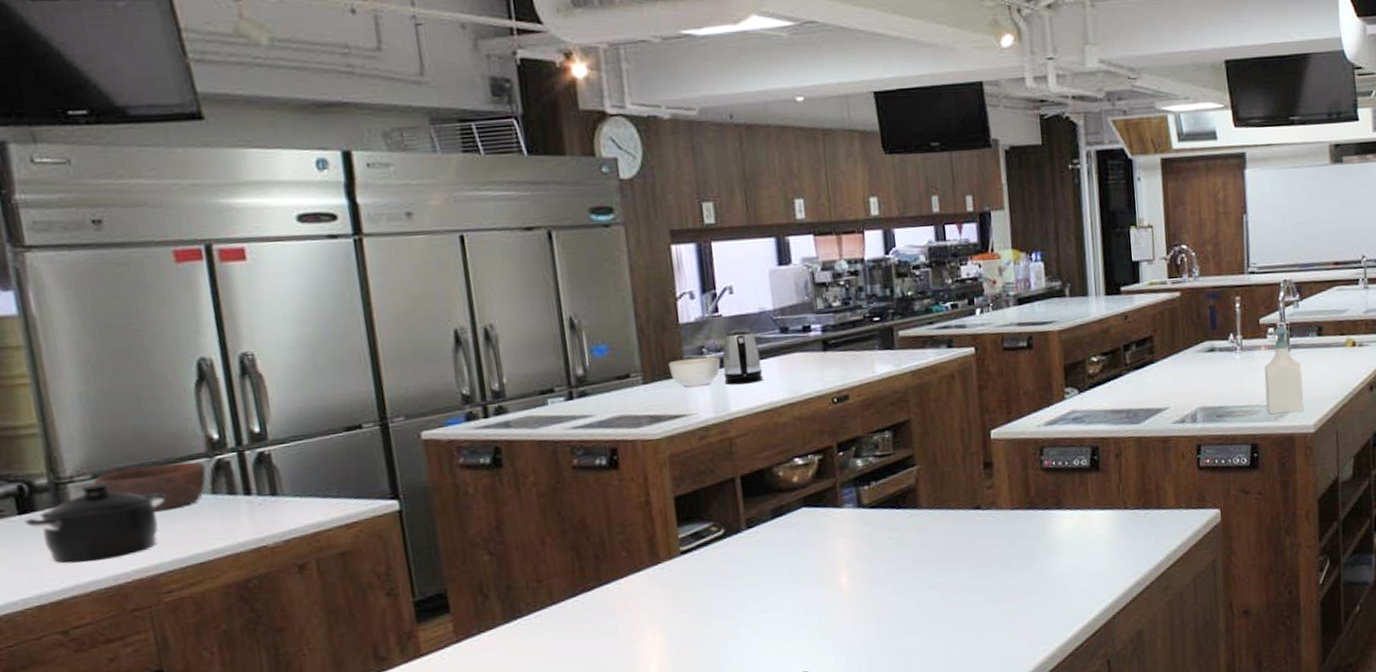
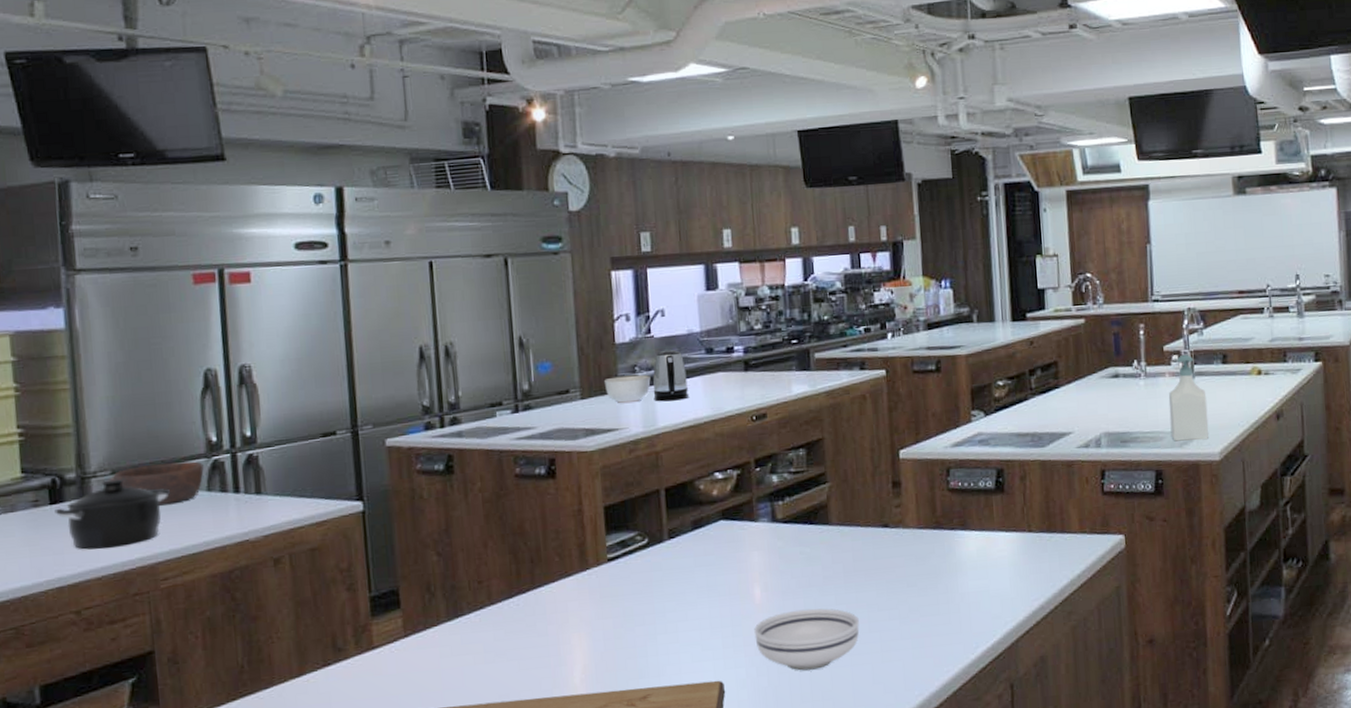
bowl: none [842,593,953,657] -> present [754,608,860,671]

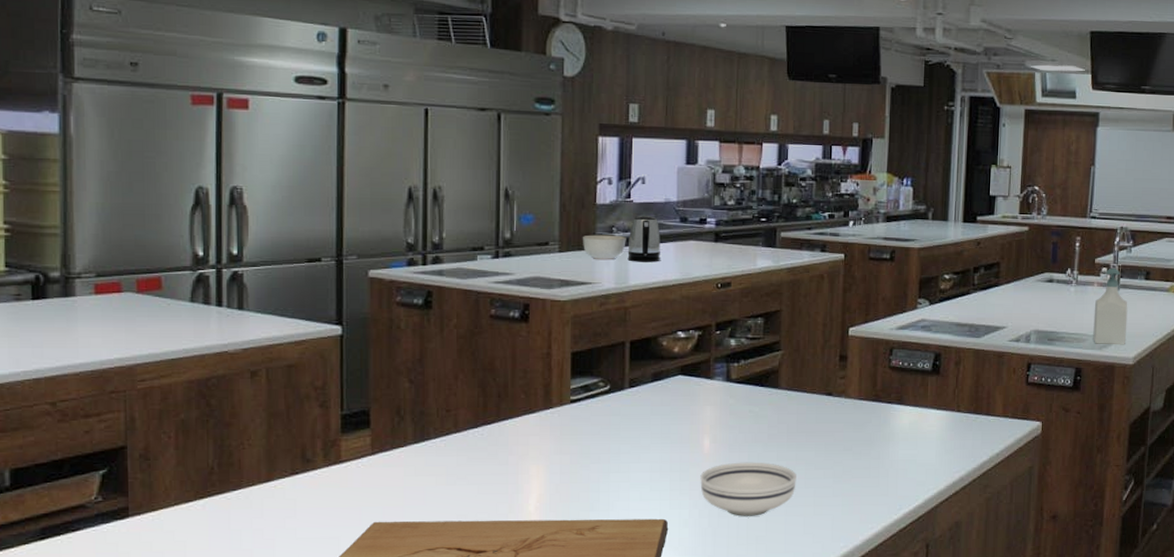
saucepan: present [54,479,170,550] -> none [36,282,153,346]
wooden bowl: present [113,461,204,506] -> none [97,271,188,311]

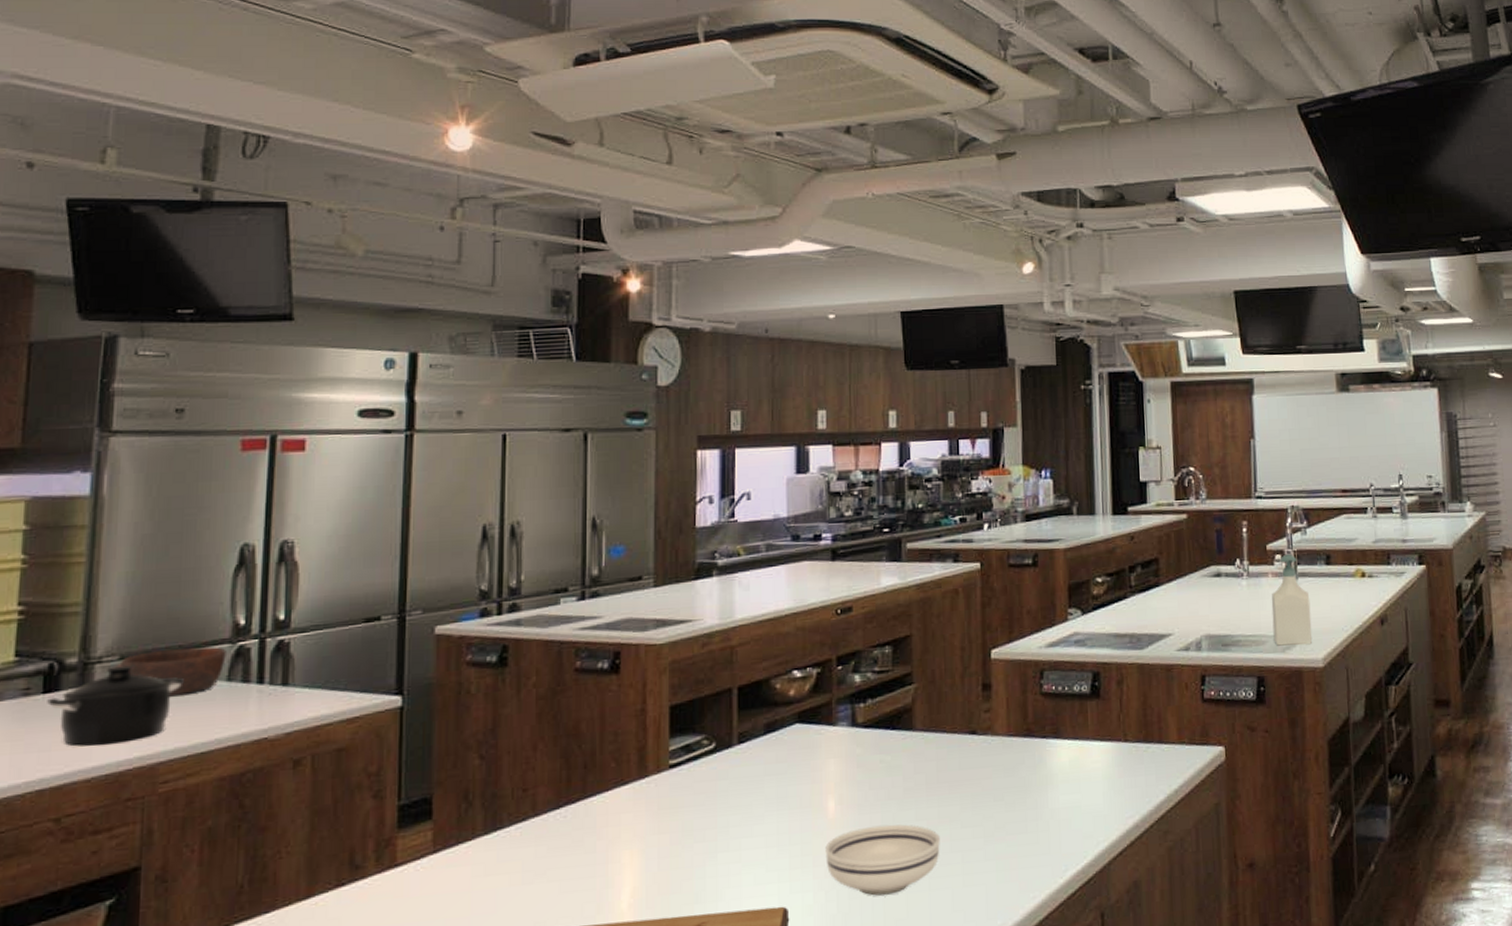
saucepan: none [36,282,153,346] -> present [47,665,184,746]
wooden bowl: none [97,271,188,311] -> present [121,647,226,697]
bowl: present [582,234,626,261] -> none [680,561,731,593]
kettle: present [627,215,660,262] -> none [732,535,770,592]

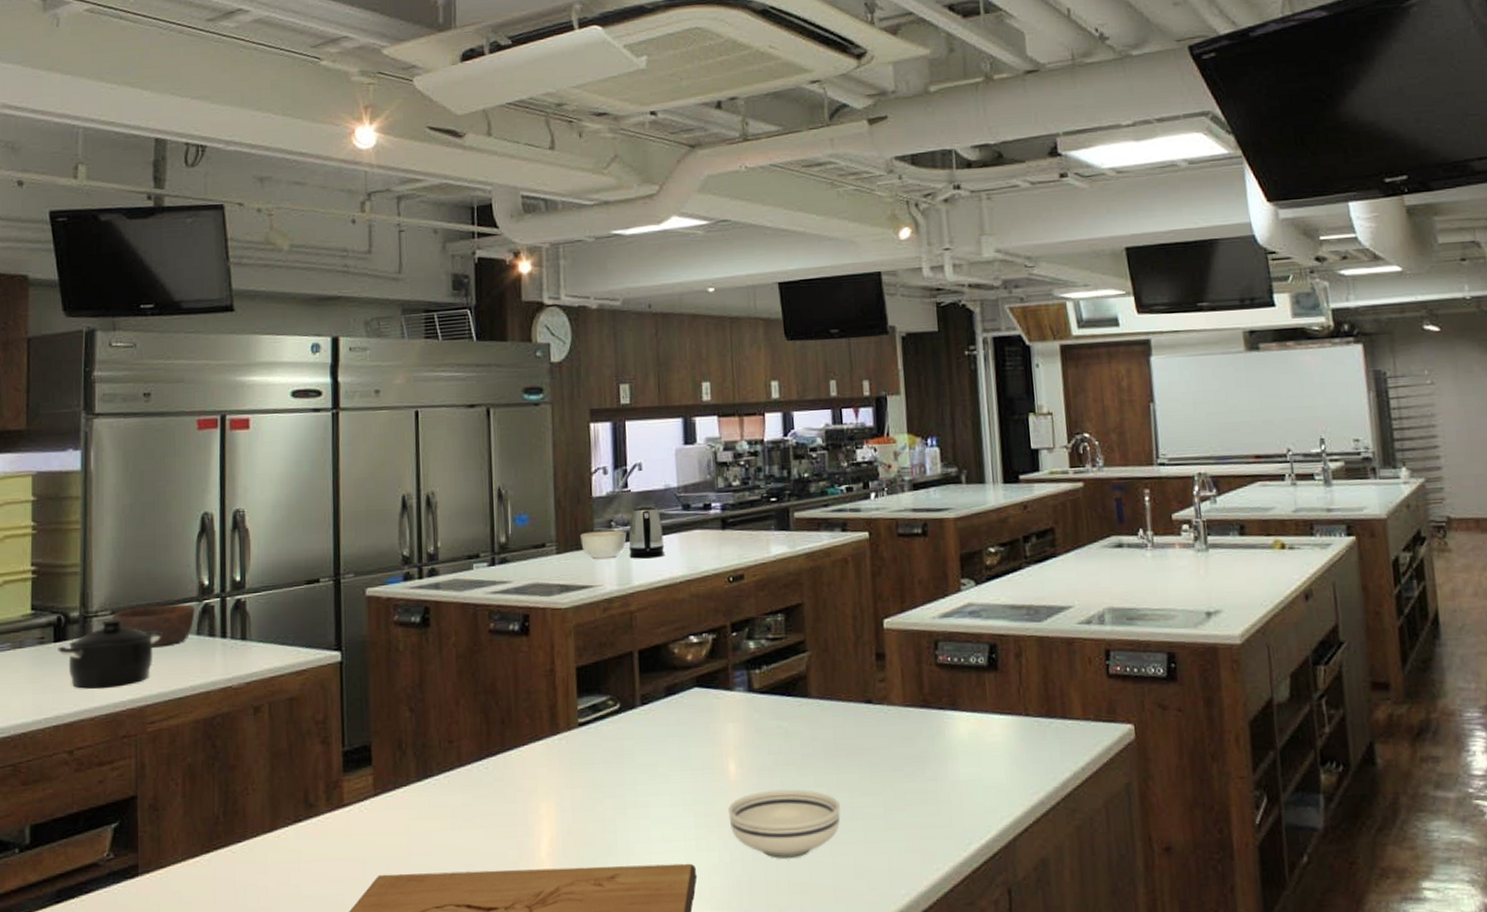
bowl: none [680,561,731,593] -> present [579,530,627,560]
kettle: none [732,535,770,592] -> present [629,505,664,559]
soap bottle: present [1271,554,1312,646] -> none [1179,523,1227,621]

